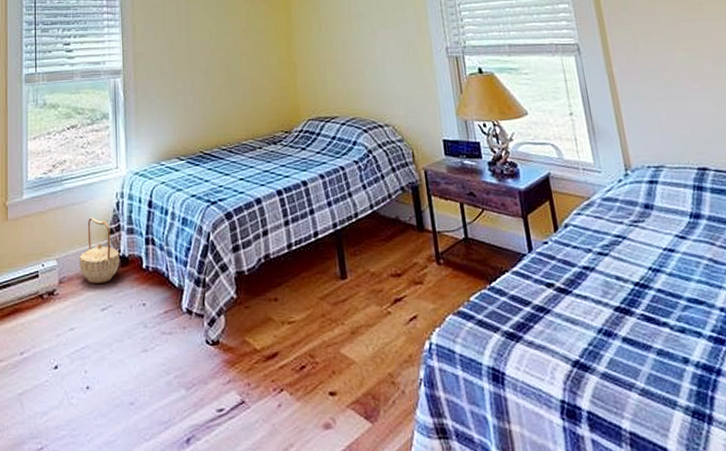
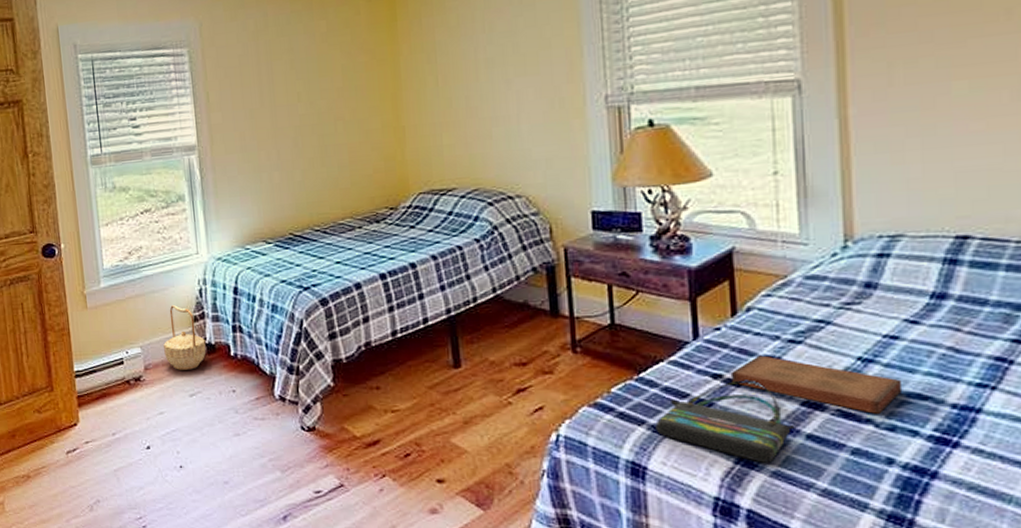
tote bag: none [507,288,615,365] -> present [655,380,797,463]
book: none [560,266,685,318] -> present [732,355,903,414]

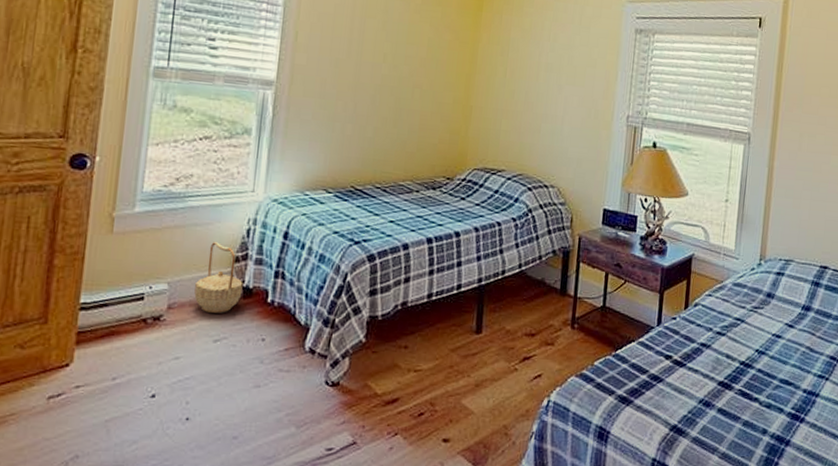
tote bag: present [655,380,797,463] -> none [621,361,713,431]
book: present [732,355,903,414] -> none [678,342,779,394]

